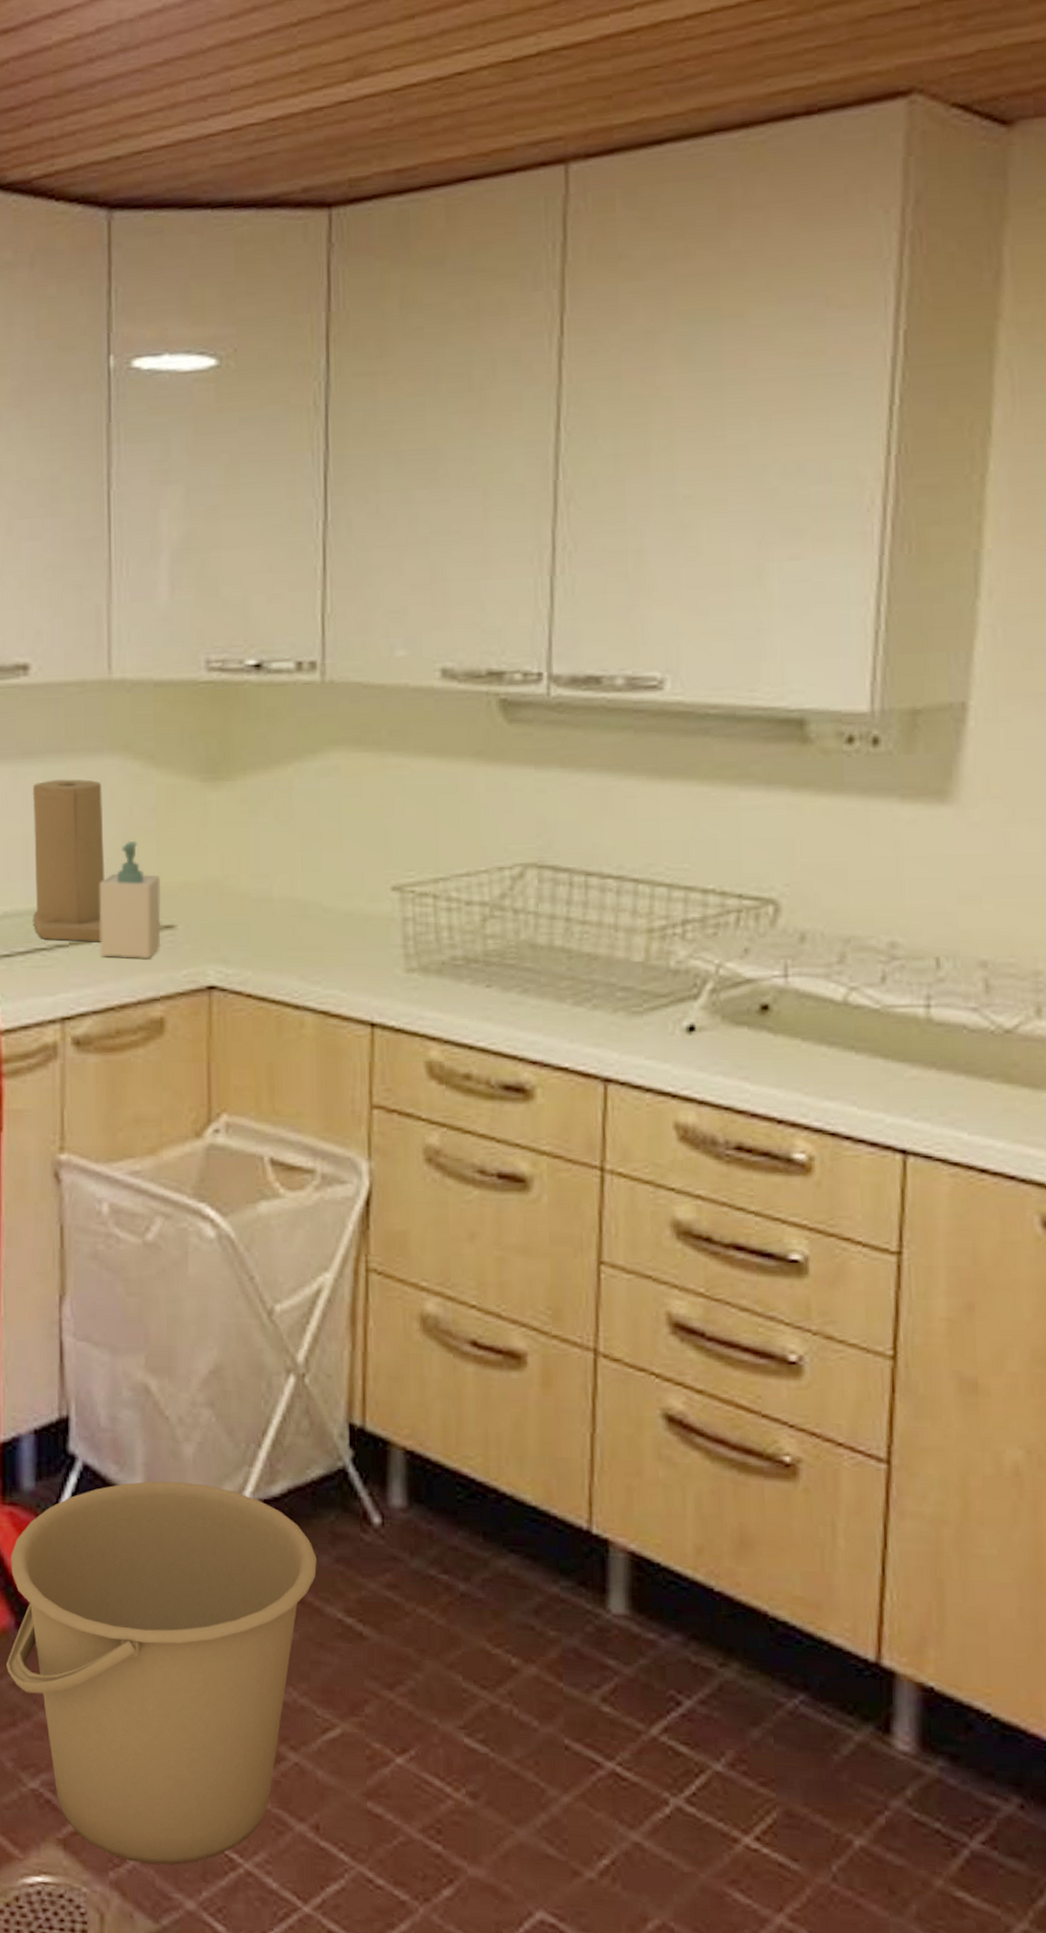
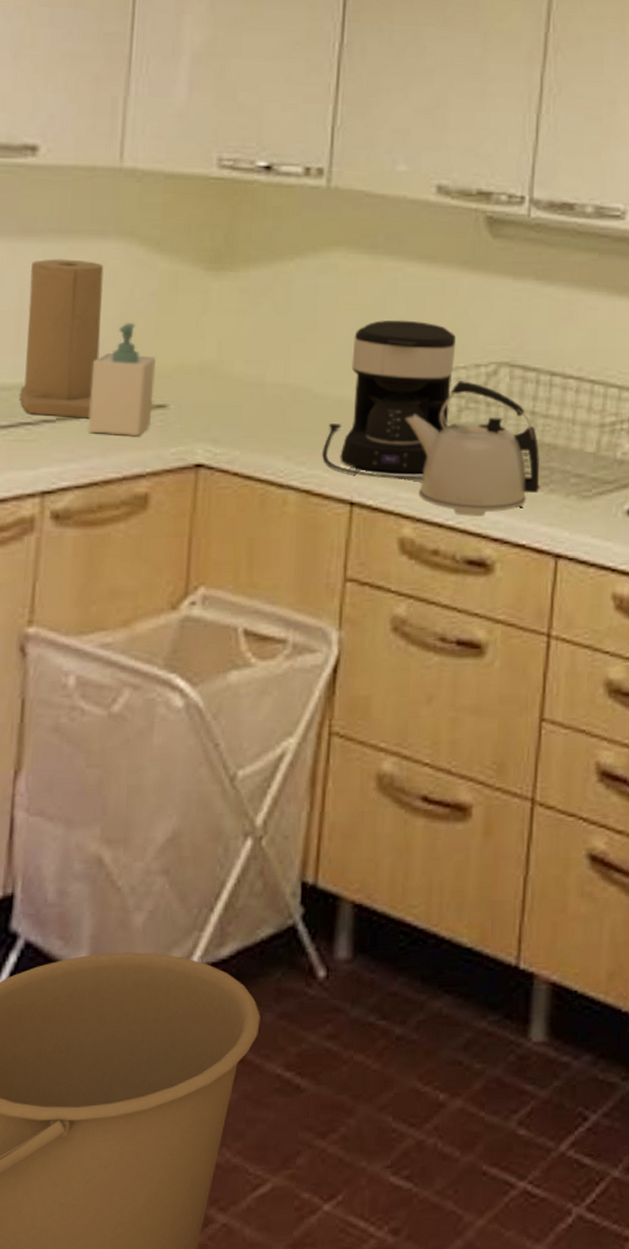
coffee maker: none [337,822,475,999] -> present [322,320,457,481]
kettle: none [423,886,582,1038] -> present [405,381,541,518]

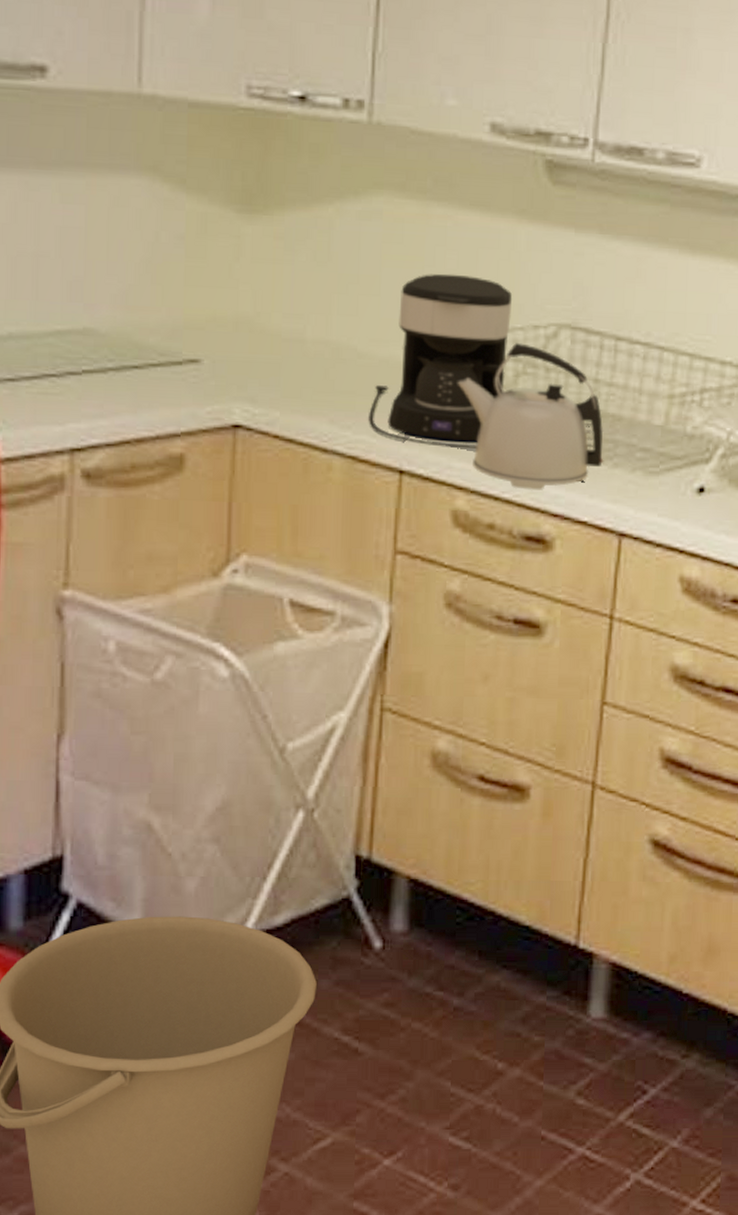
paper towel: present [18,259,104,419] -> none [40,195,126,372]
soap bottle: present [88,322,156,436] -> none [117,267,187,392]

